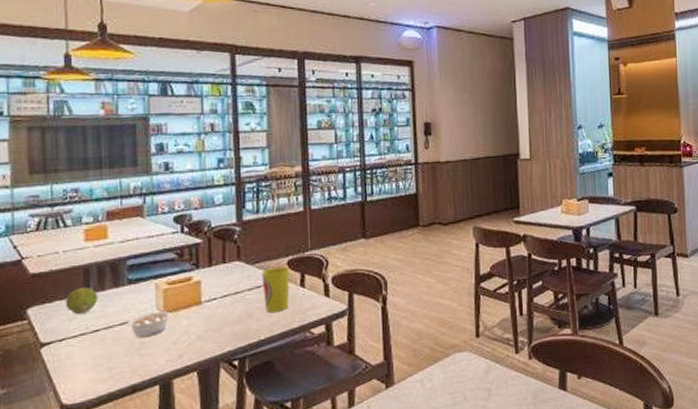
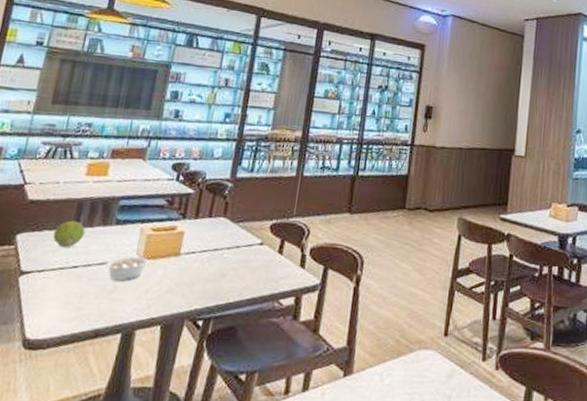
cup: present [261,267,290,313] -> none [240,229,271,276]

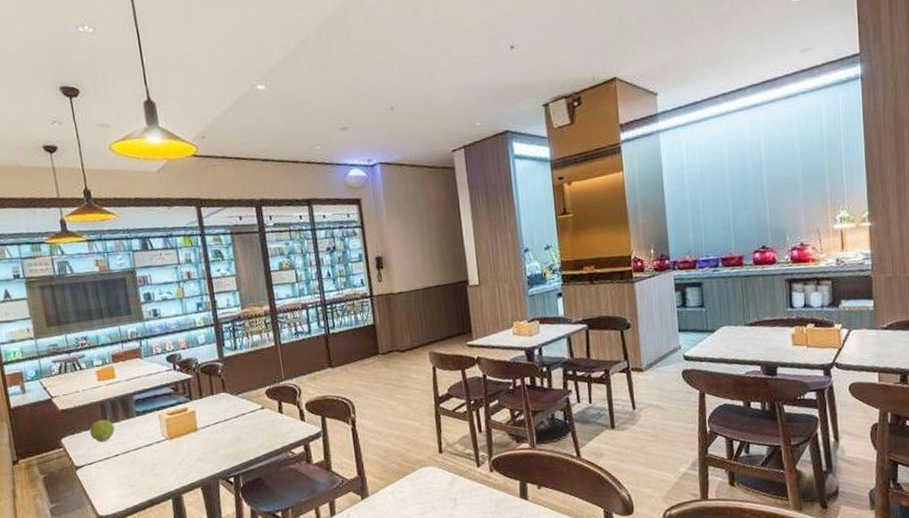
legume: present [106,256,149,281] -> none [140,437,175,460]

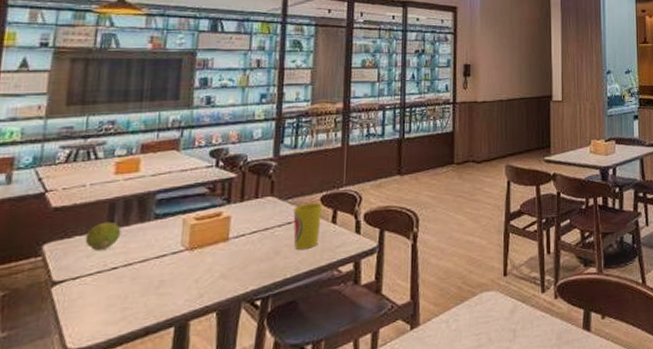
cup: none [244,396,271,436] -> present [293,203,322,250]

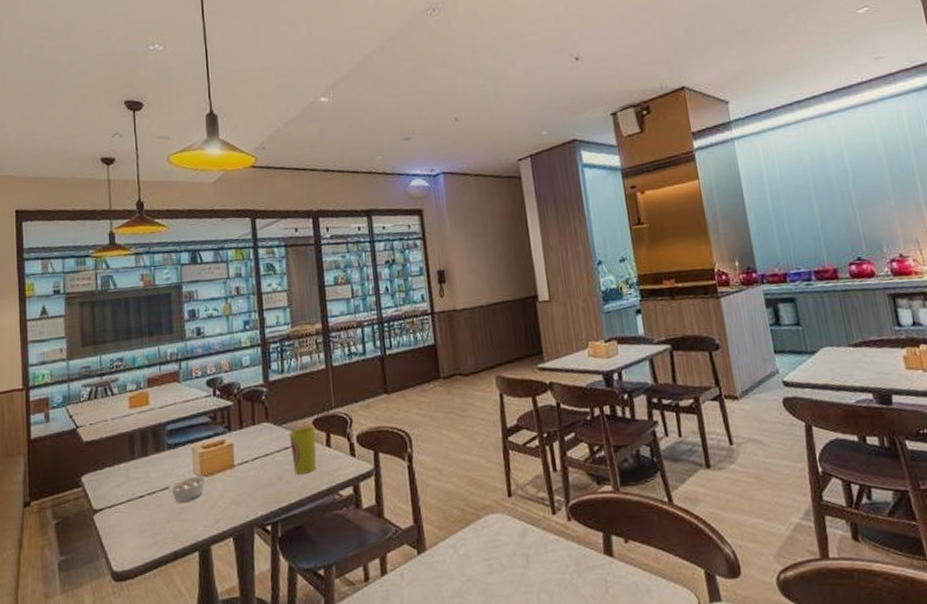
fruit: present [85,221,122,252] -> none [113,453,142,481]
legume: none [149,247,196,275] -> present [168,475,207,502]

